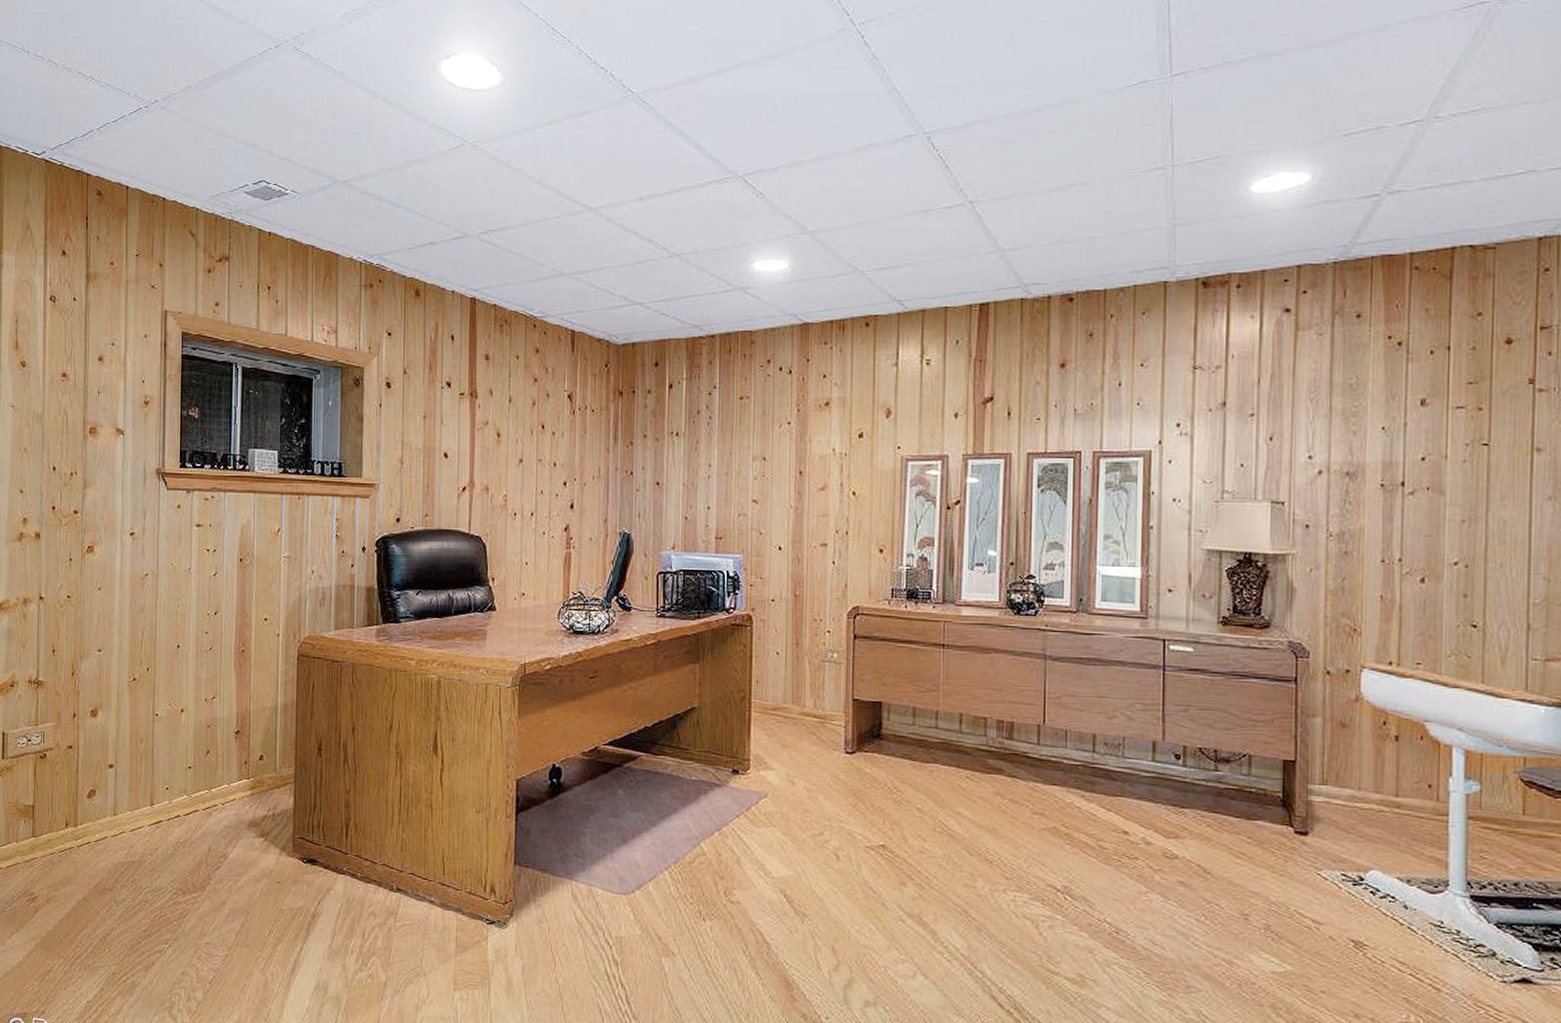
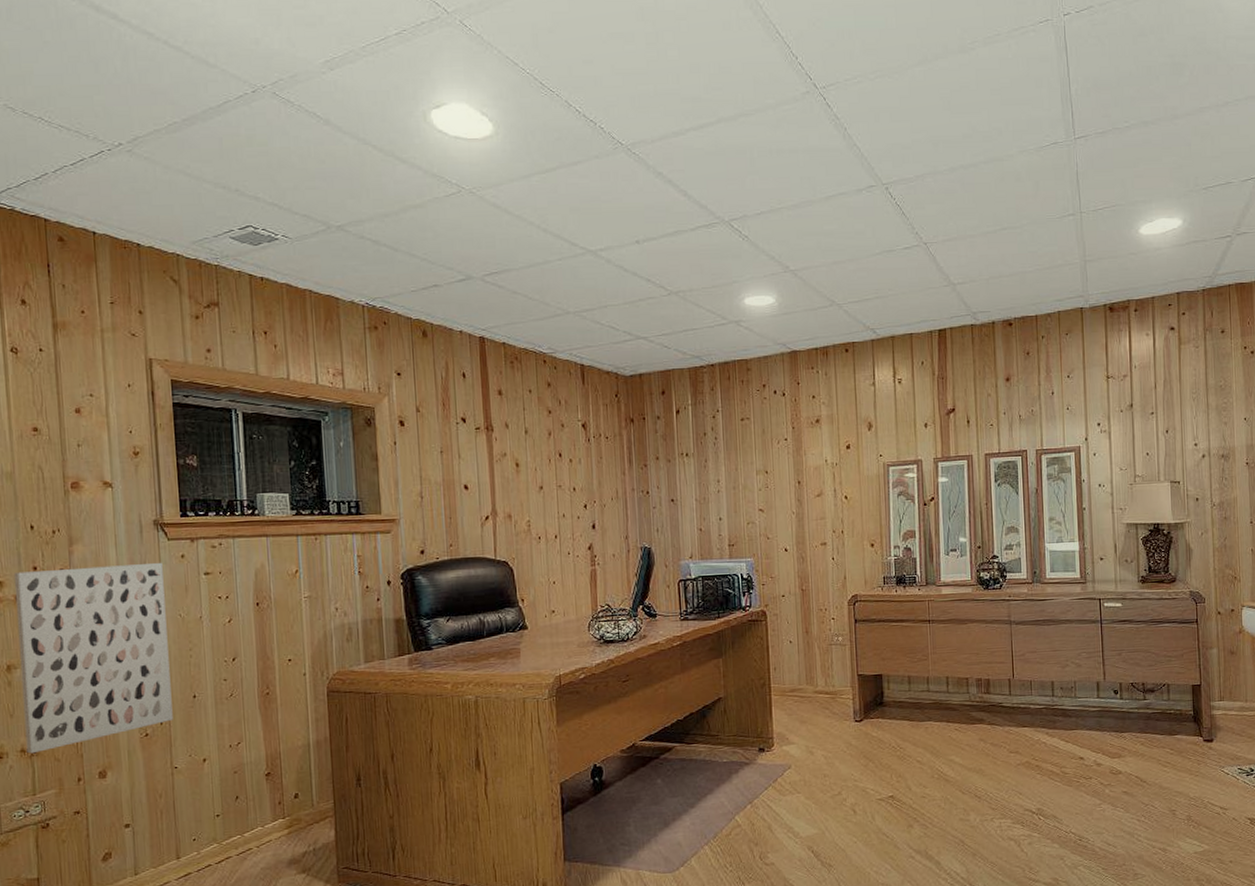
wall art: none [33,510,161,686] -> present [13,562,173,754]

